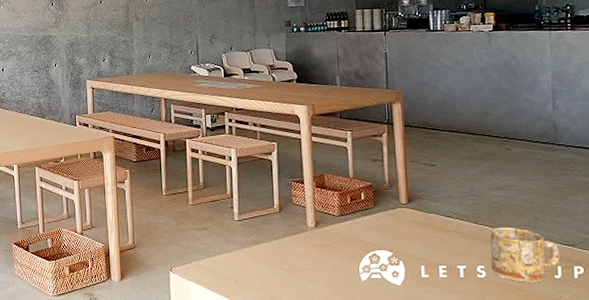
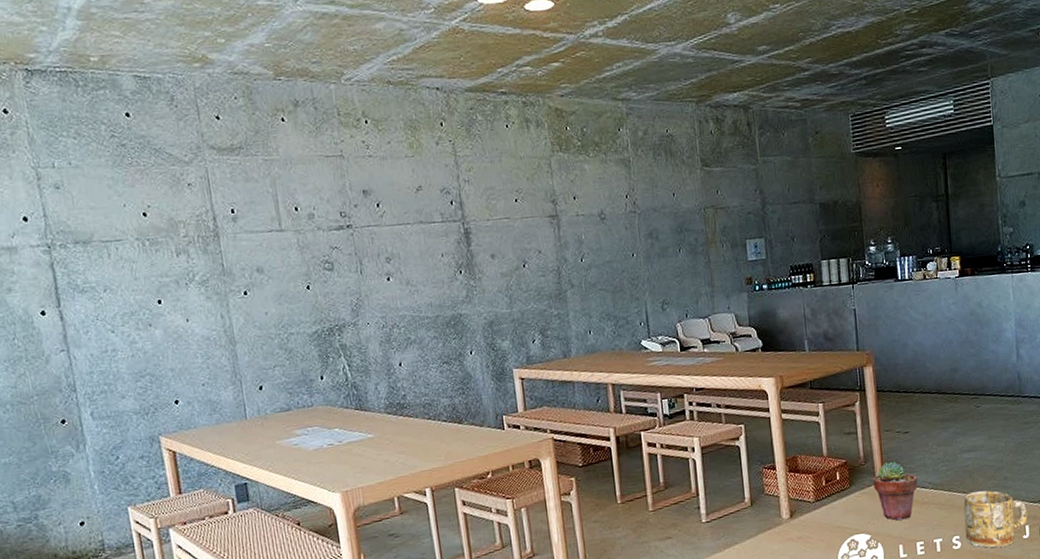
potted succulent: none [397,189,443,243] -> present [873,461,918,521]

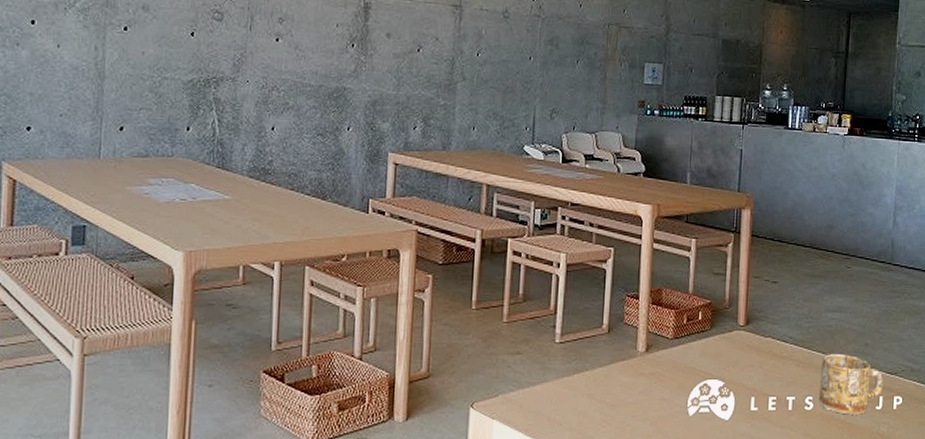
potted succulent: present [873,461,918,521] -> none [734,309,779,371]

